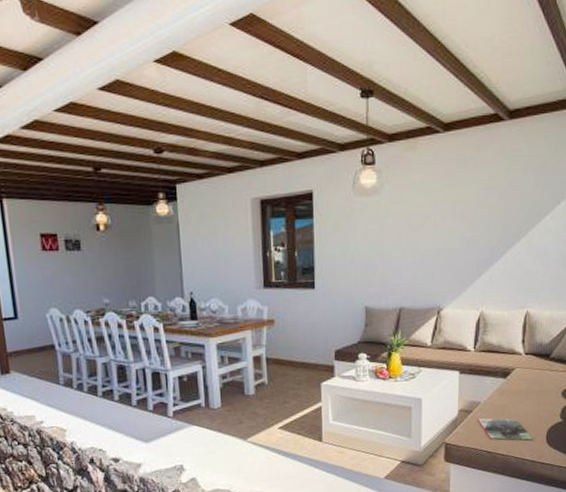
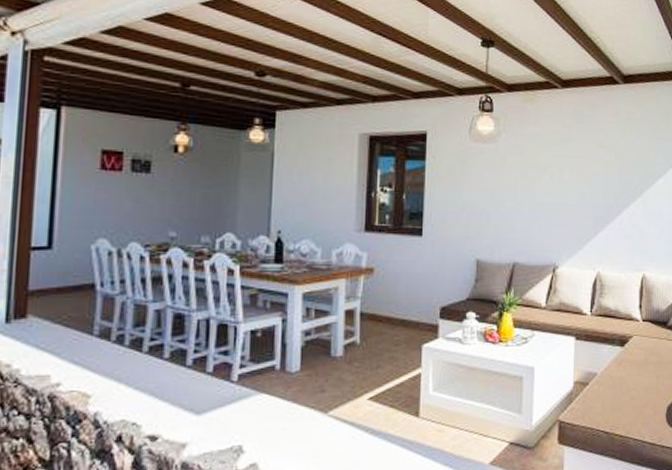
magazine: present [477,418,534,441] -> none [593,392,654,419]

